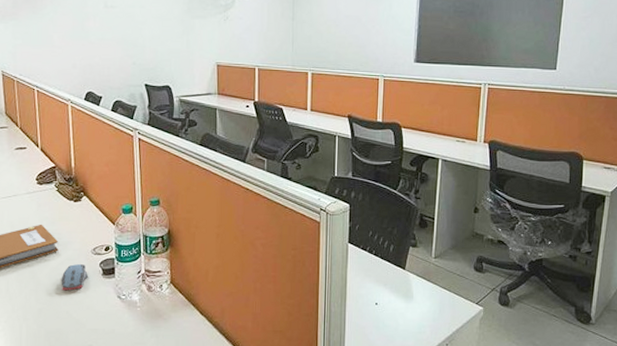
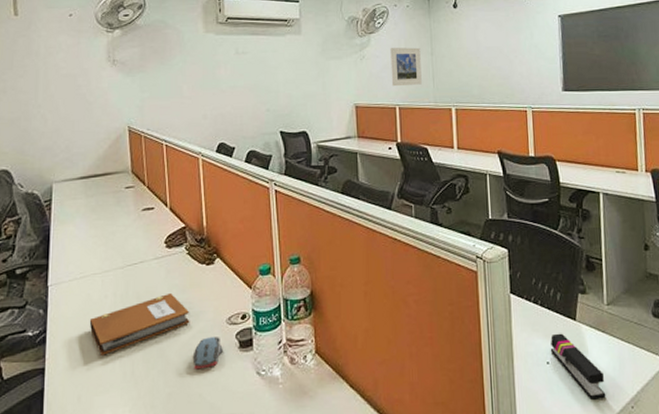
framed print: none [252,11,282,49] -> present [390,47,422,87]
stapler: none [379,279,425,336] -> present [550,333,606,400]

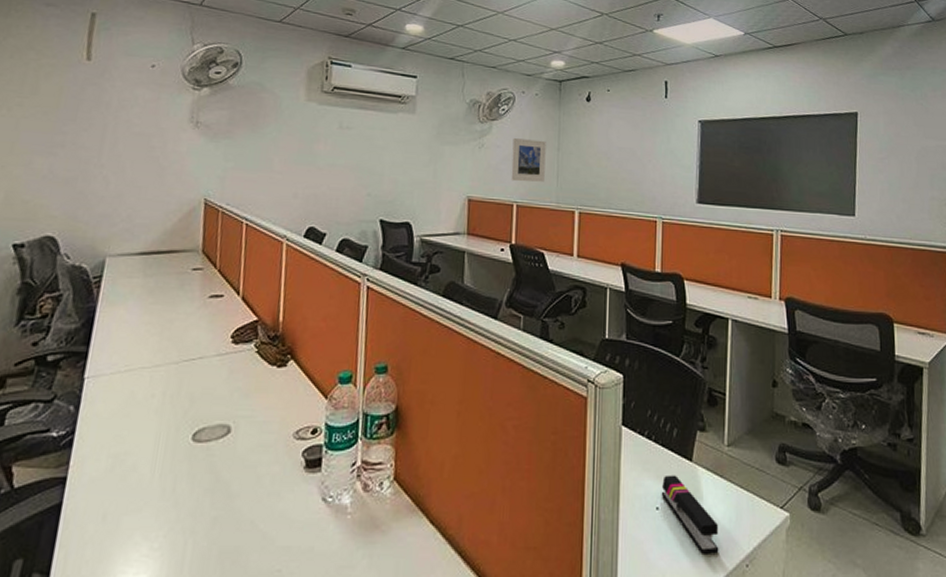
notebook: present [89,292,190,355] -> none [128,396,251,466]
computer mouse: present [192,337,223,370] -> none [247,453,286,491]

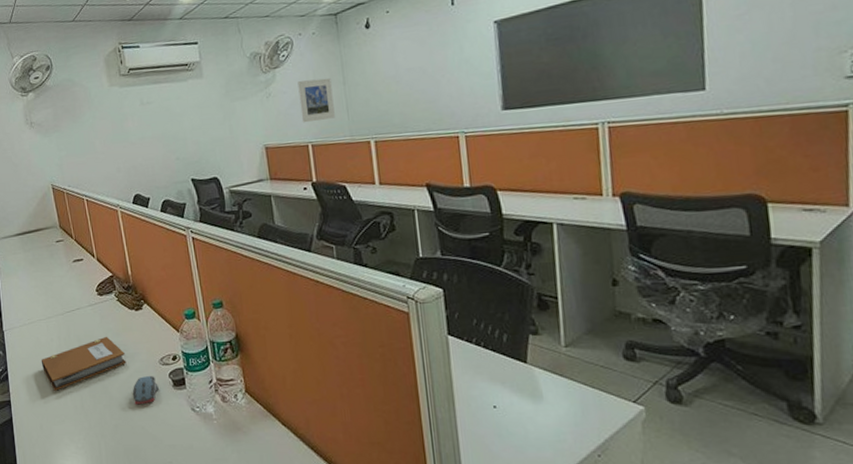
notebook: none [128,396,251,466] -> present [41,336,127,391]
computer mouse: none [247,453,286,491] -> present [132,376,159,405]
stapler: present [661,475,719,554] -> none [497,376,566,446]

